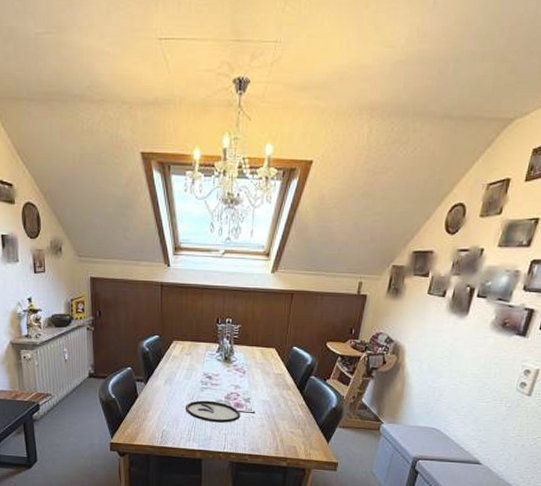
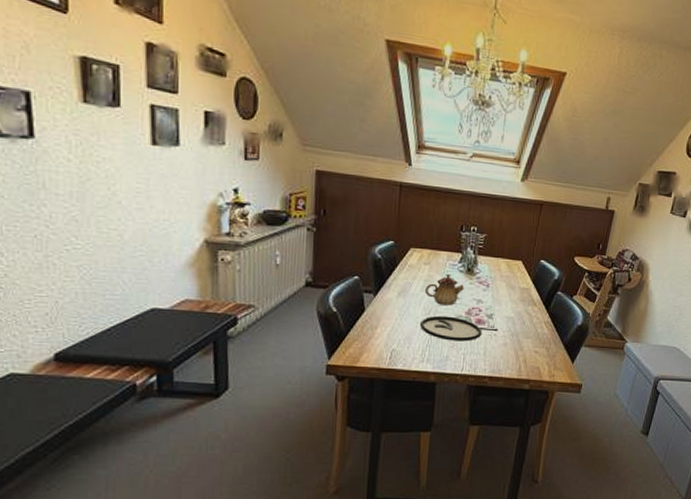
teapot: none [187,362,223,391] -> present [424,273,464,305]

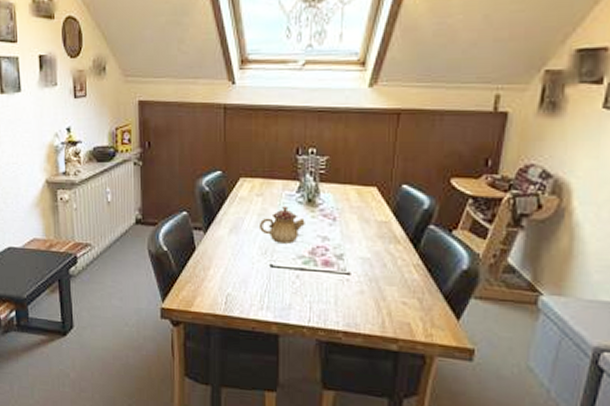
plate: present [419,315,482,342] -> none [255,255,331,287]

